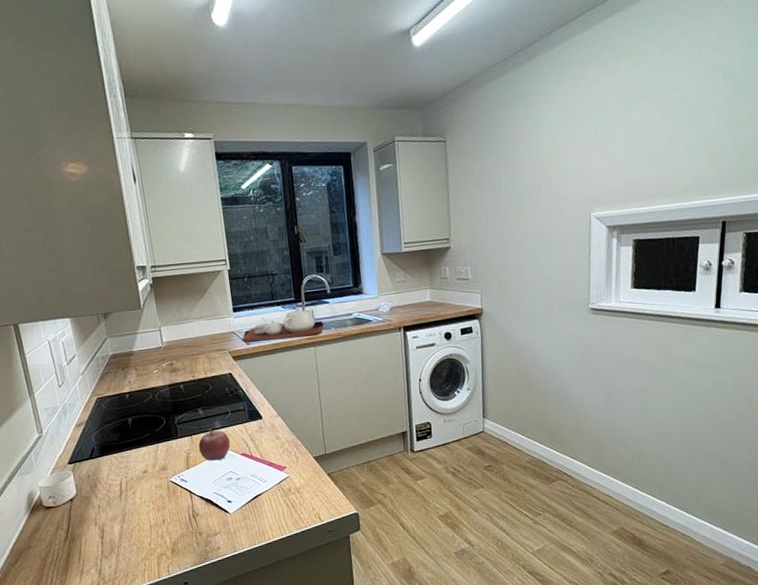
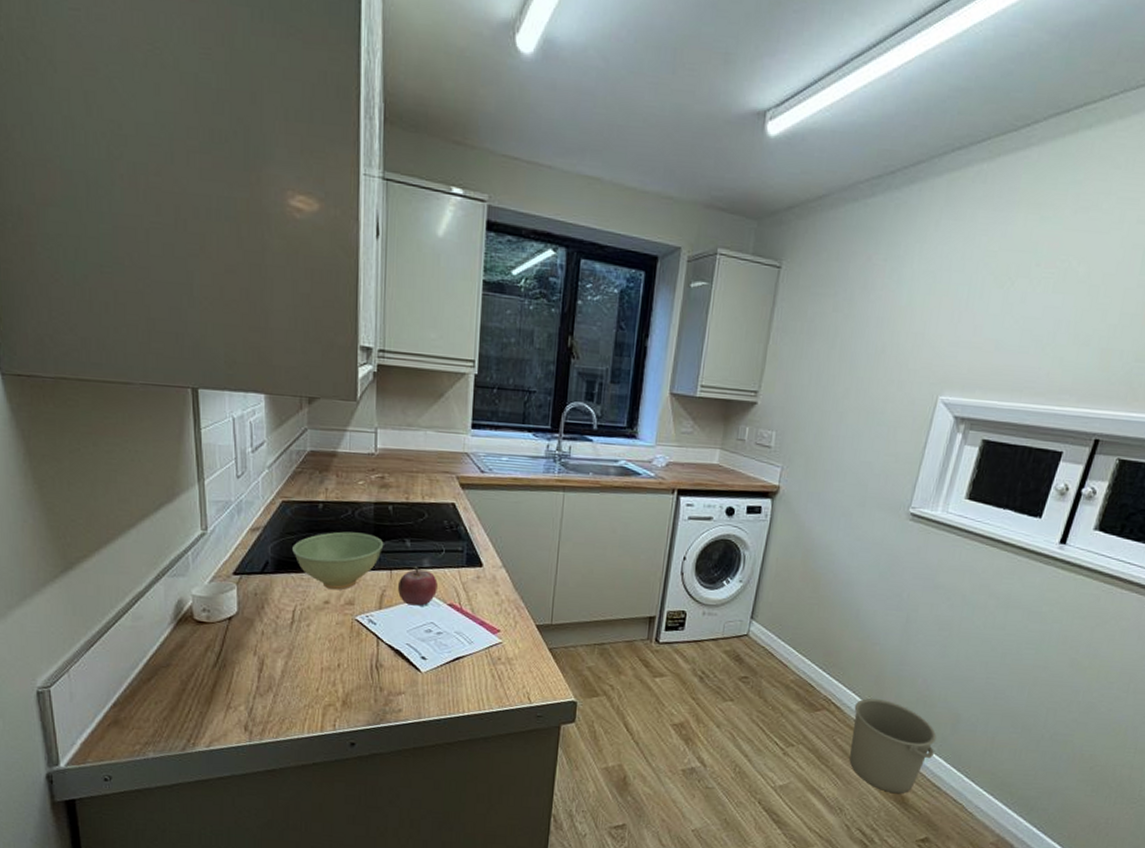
bowl: none [111,410,182,461] -> present [292,531,384,590]
tea set: present [242,307,324,344] -> none [475,438,582,480]
bucket: none [582,462,656,539] -> present [849,698,937,794]

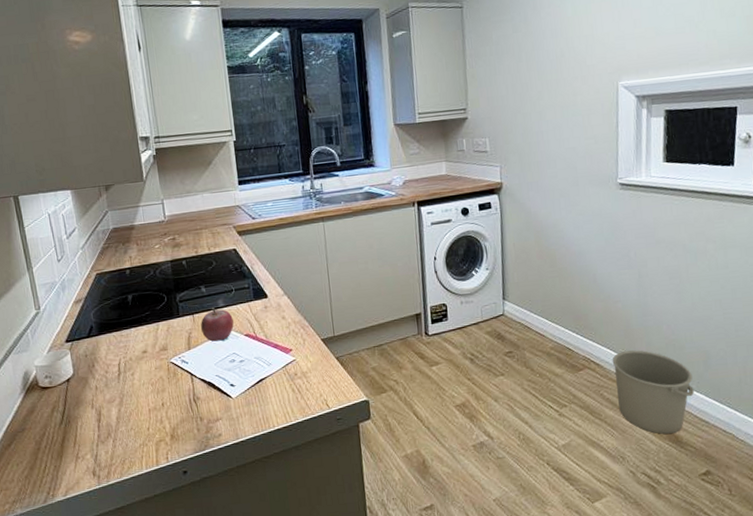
bowl: present [292,531,384,590] -> none [110,287,184,341]

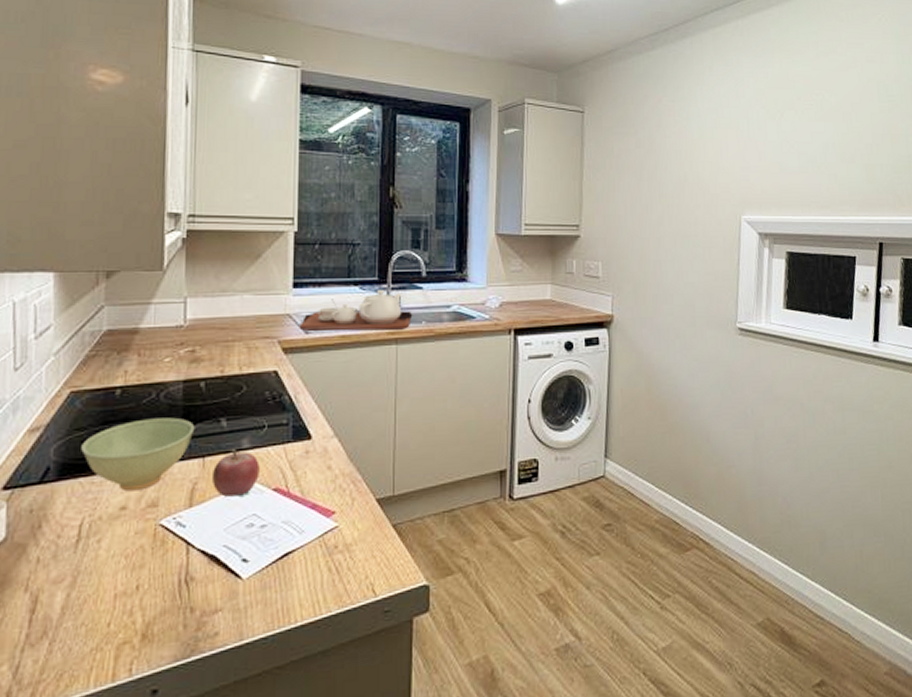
bowl: none [110,287,184,341] -> present [81,417,195,492]
tea set: none [247,180,334,218] -> present [299,290,413,332]
bucket: present [612,350,694,435] -> none [723,527,809,634]

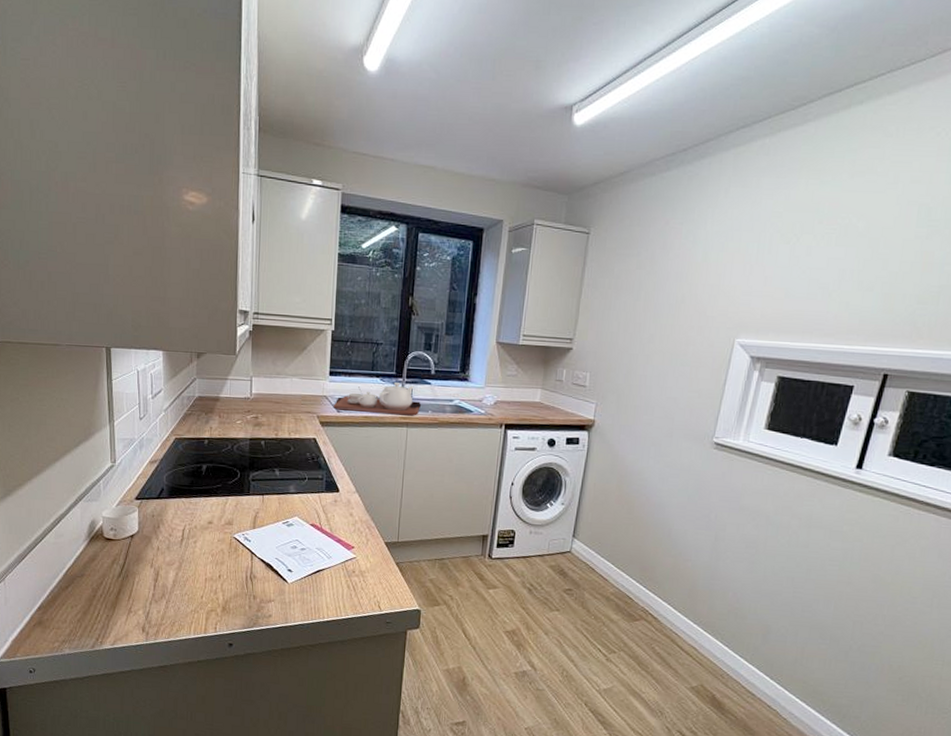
bowl: present [81,417,195,492] -> none [183,463,258,512]
fruit: present [211,448,260,497] -> none [268,491,302,526]

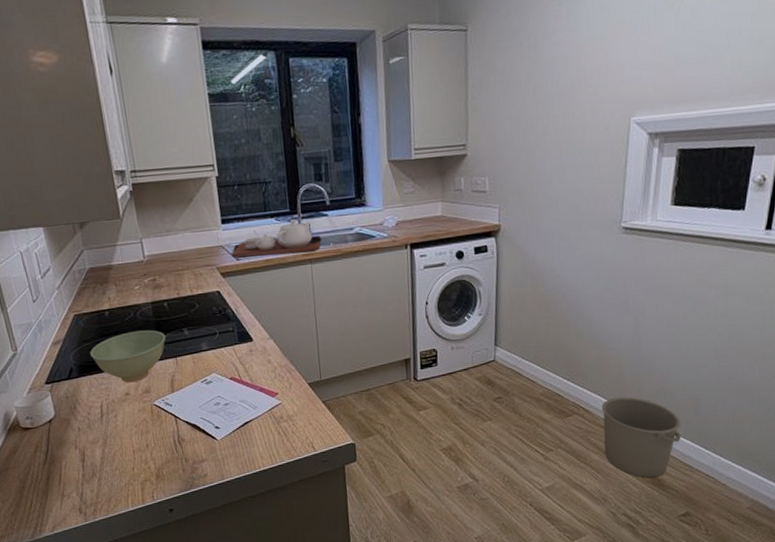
bowl: none [183,463,258,512] -> present [90,330,166,383]
bucket: none [667,610,749,699] -> present [601,397,681,478]

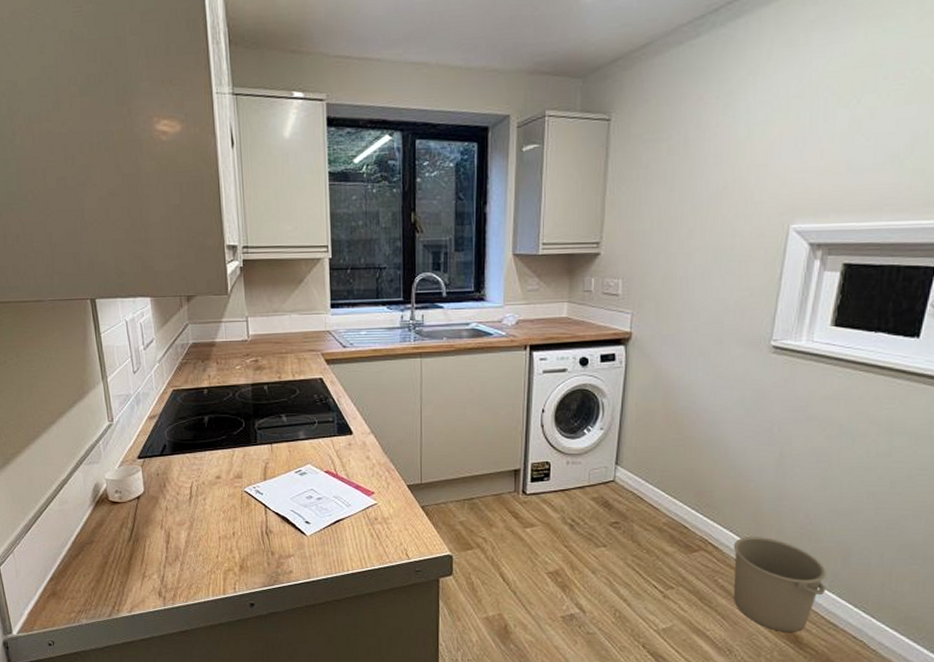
bowl: present [90,330,166,383] -> none [185,412,263,466]
tea set: present [231,219,322,259] -> none [337,309,435,346]

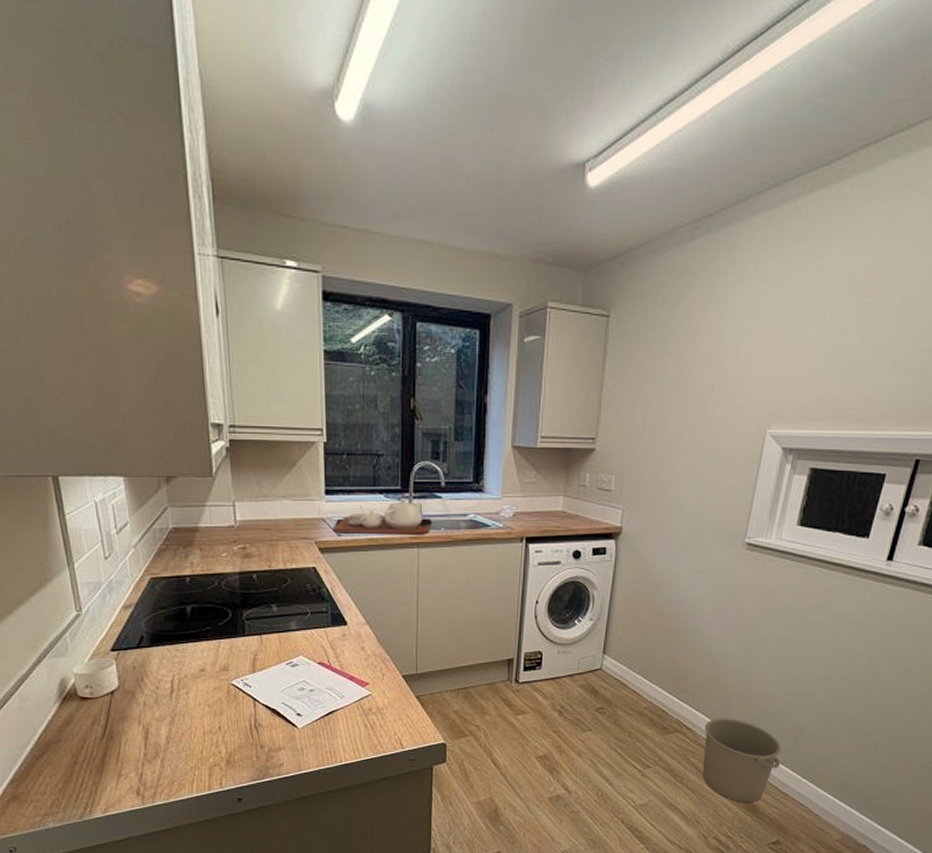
tea set: none [337,309,435,346] -> present [332,498,433,536]

